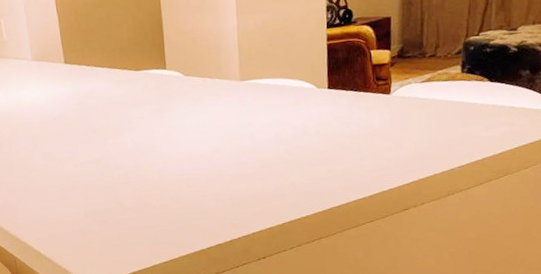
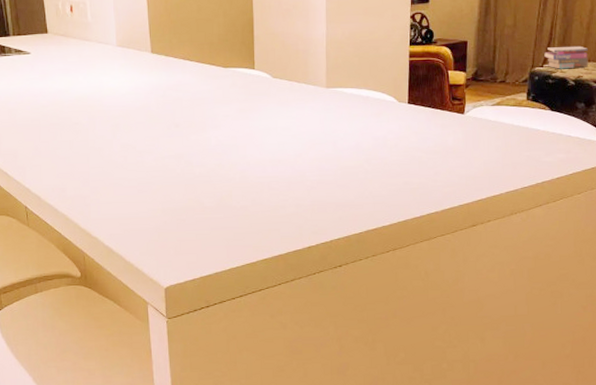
books: none [480,7,533,36] -> present [544,45,588,69]

